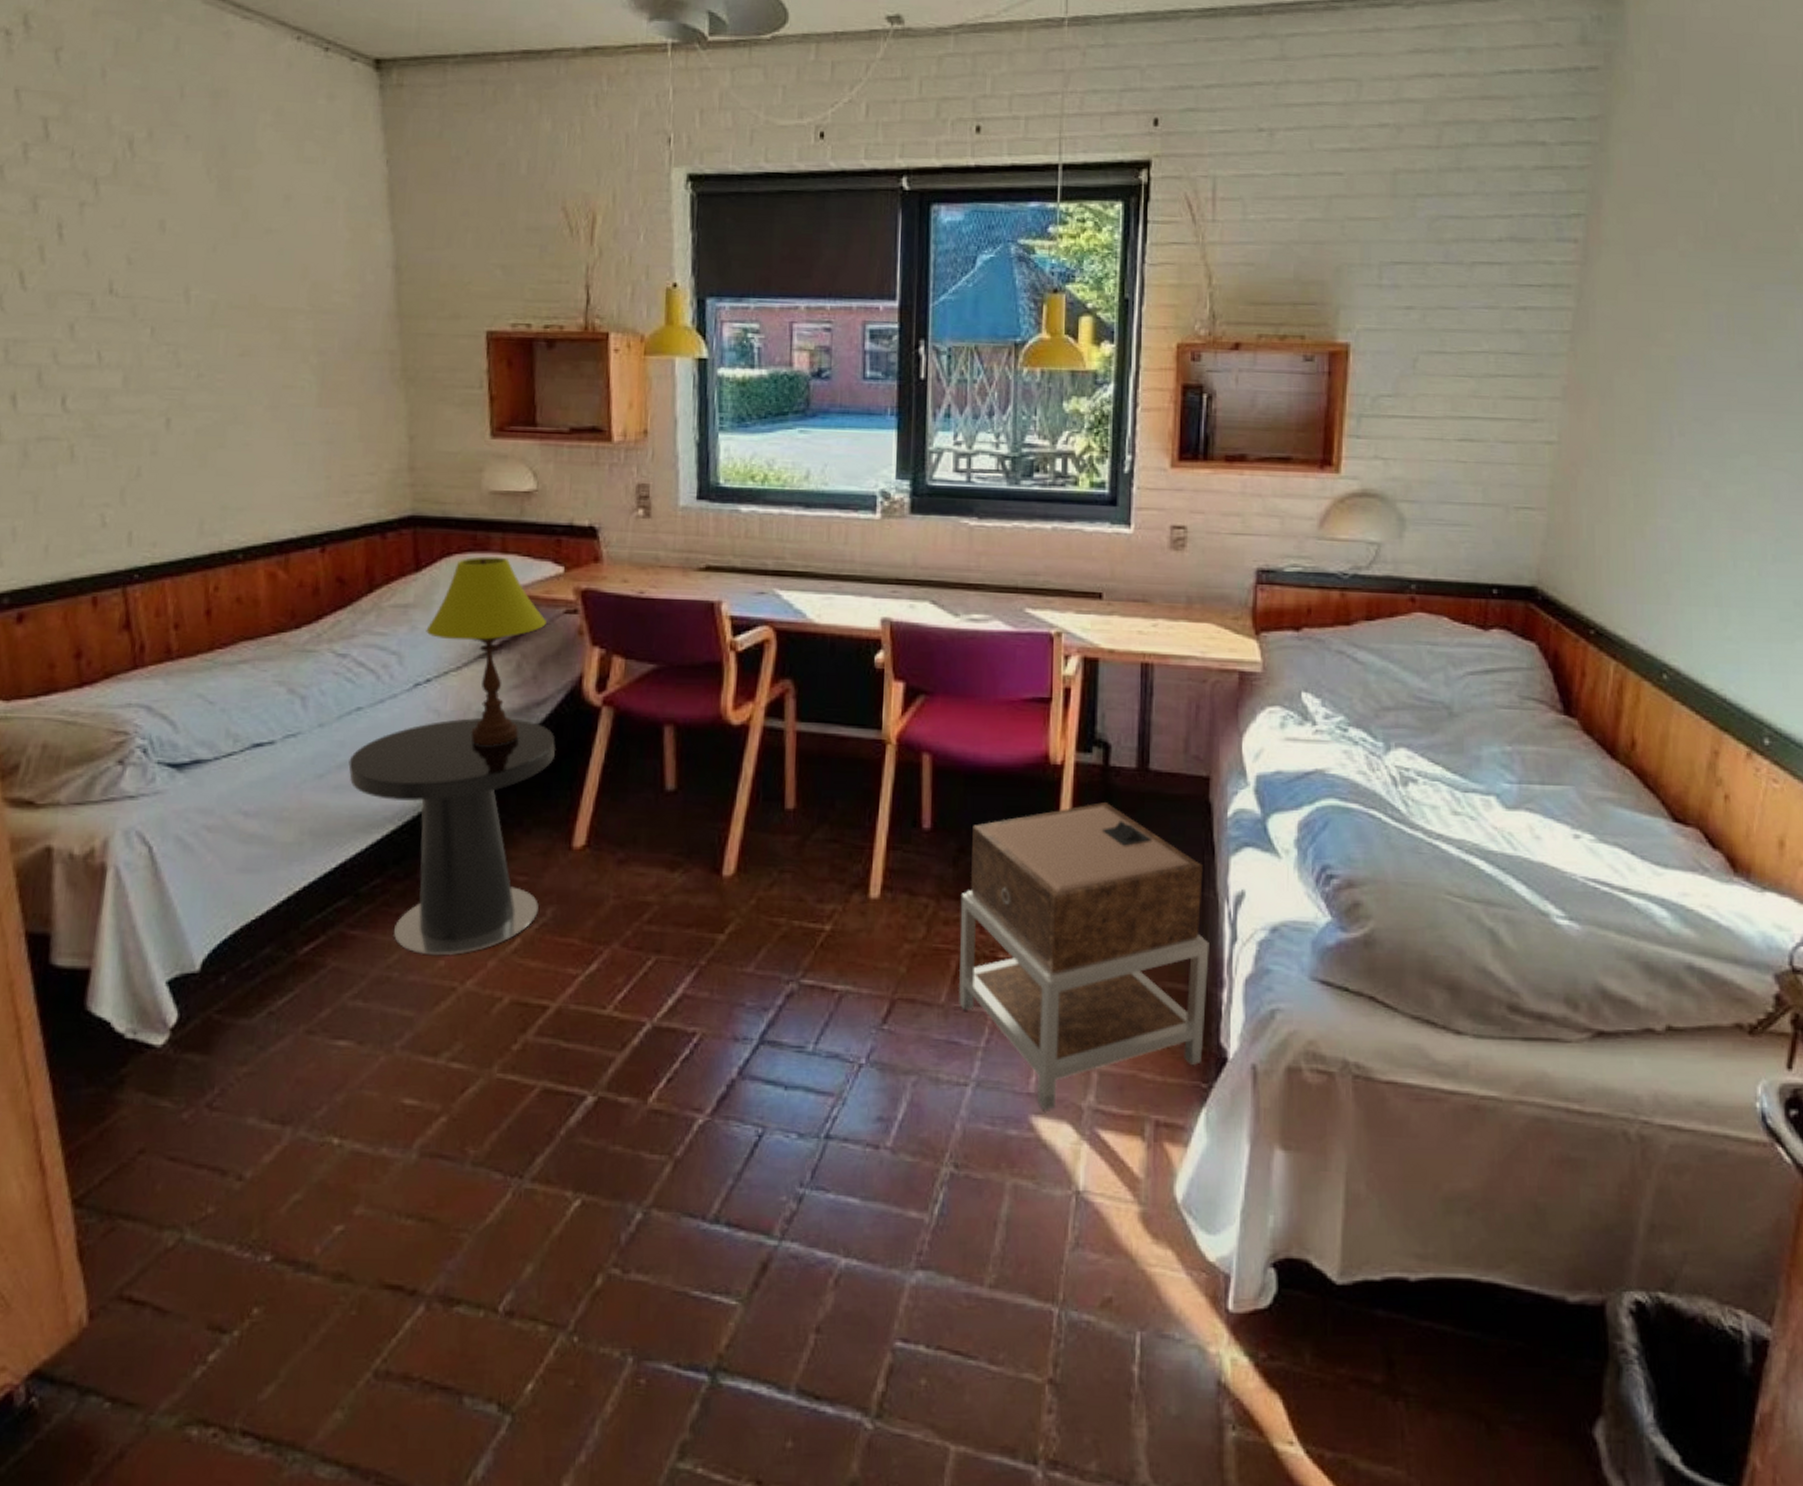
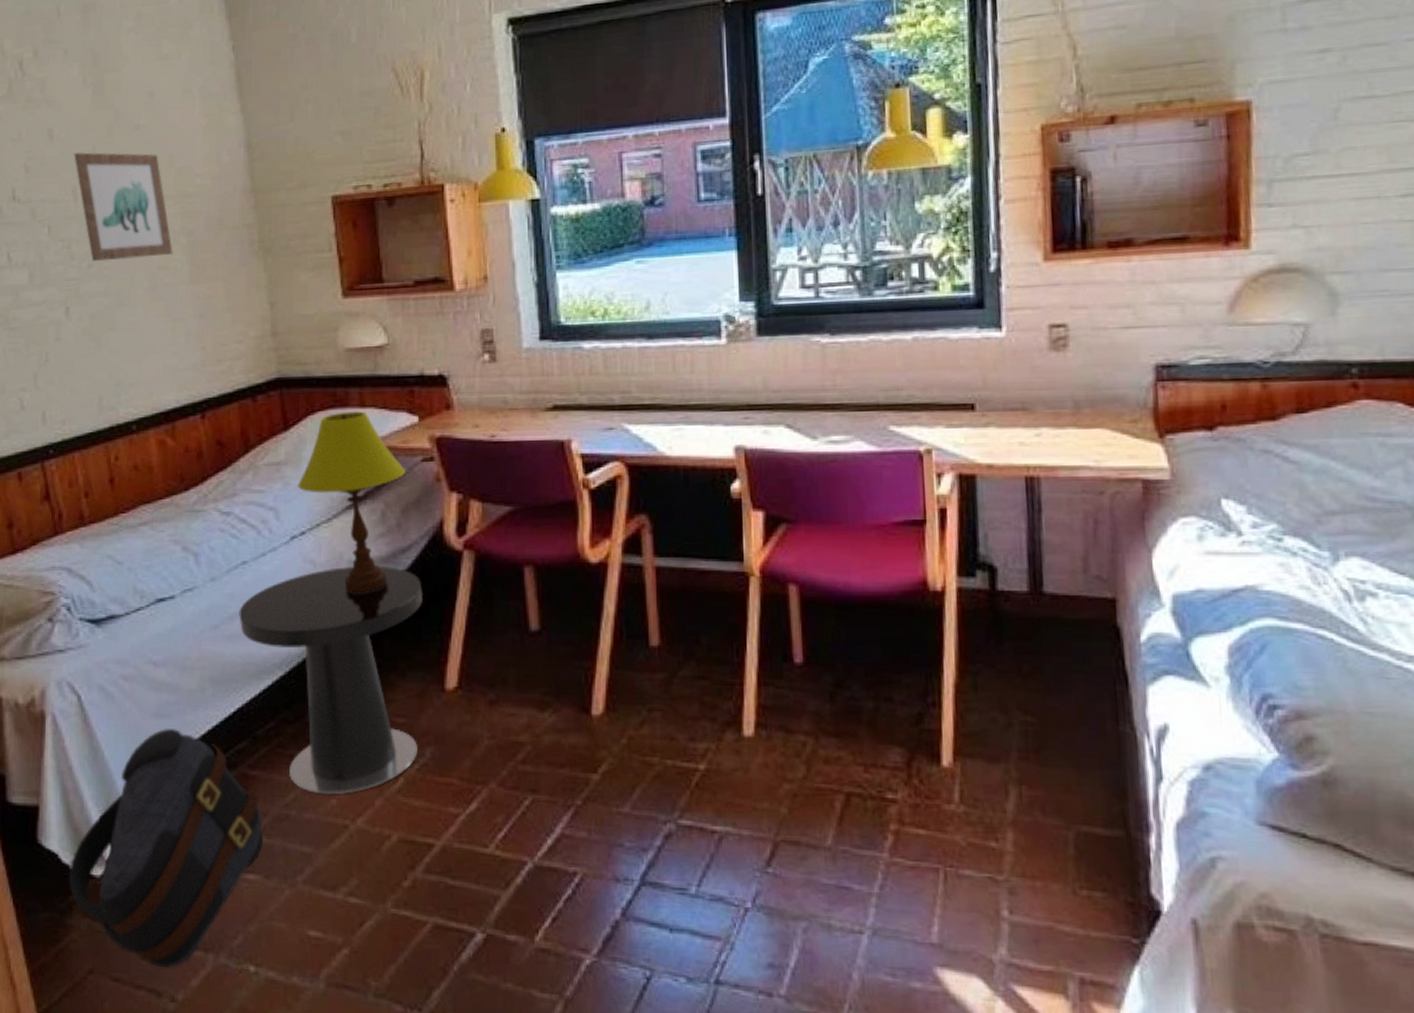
backpack: none [121,885,360,1144] -> present [68,729,264,968]
wall art: none [189,249,301,374] -> present [74,151,173,262]
nightstand: present [958,802,1209,1110] -> none [840,630,1131,962]

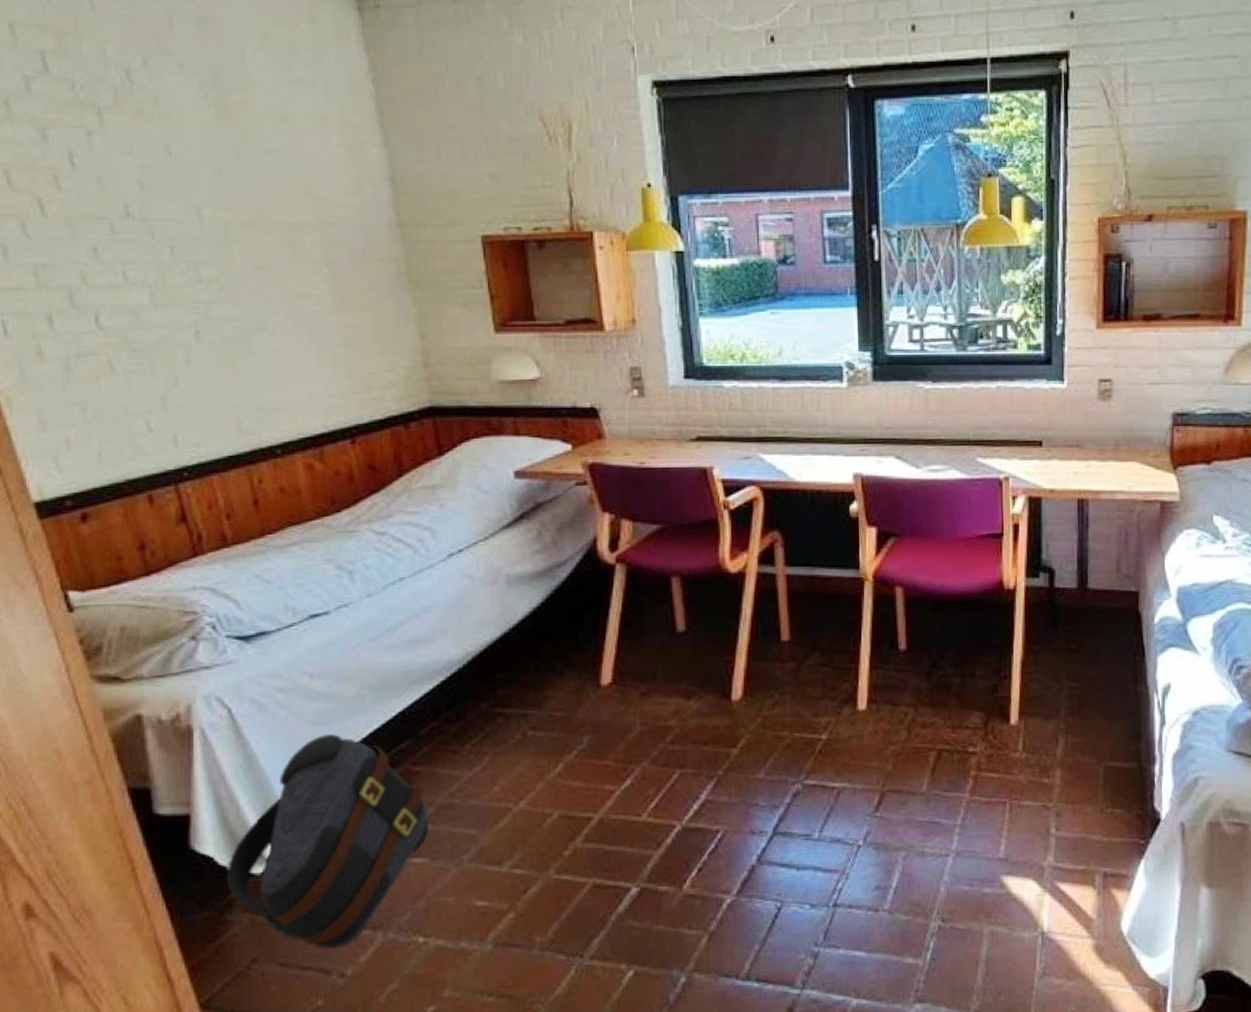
wall art: present [74,151,173,262] -> none [197,171,314,286]
side table: present [239,565,422,795] -> none [397,579,578,783]
table lamp: present [298,411,405,592] -> none [454,439,560,604]

